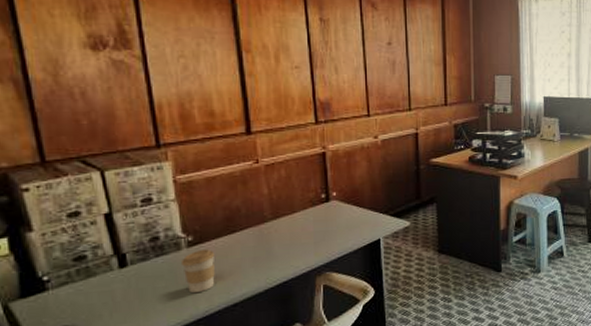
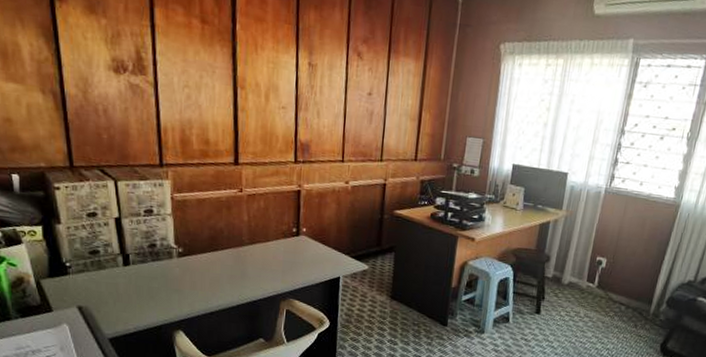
coffee cup: present [182,248,216,294] -> none [172,261,200,298]

